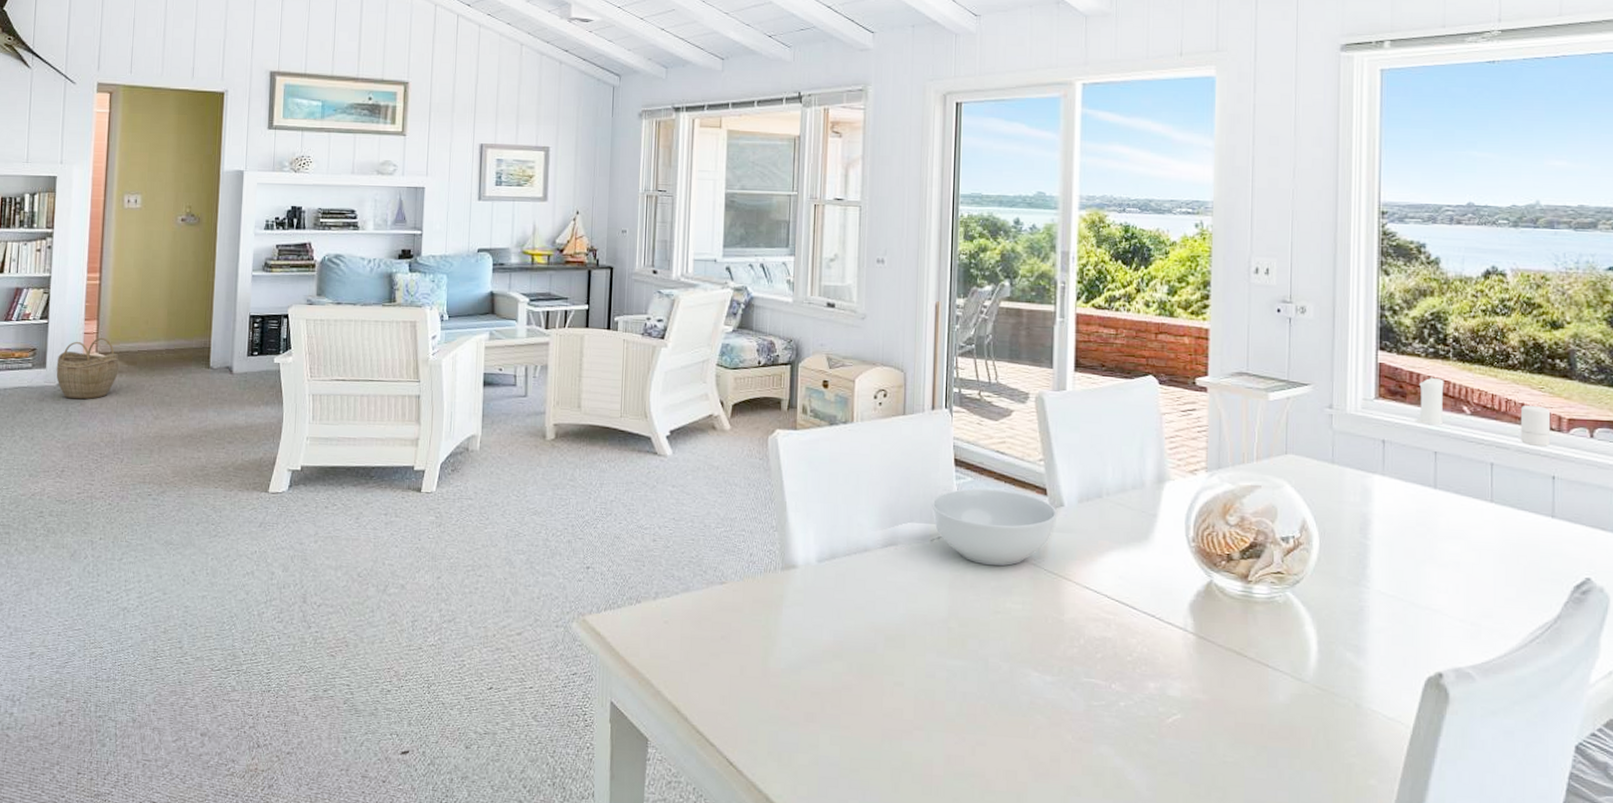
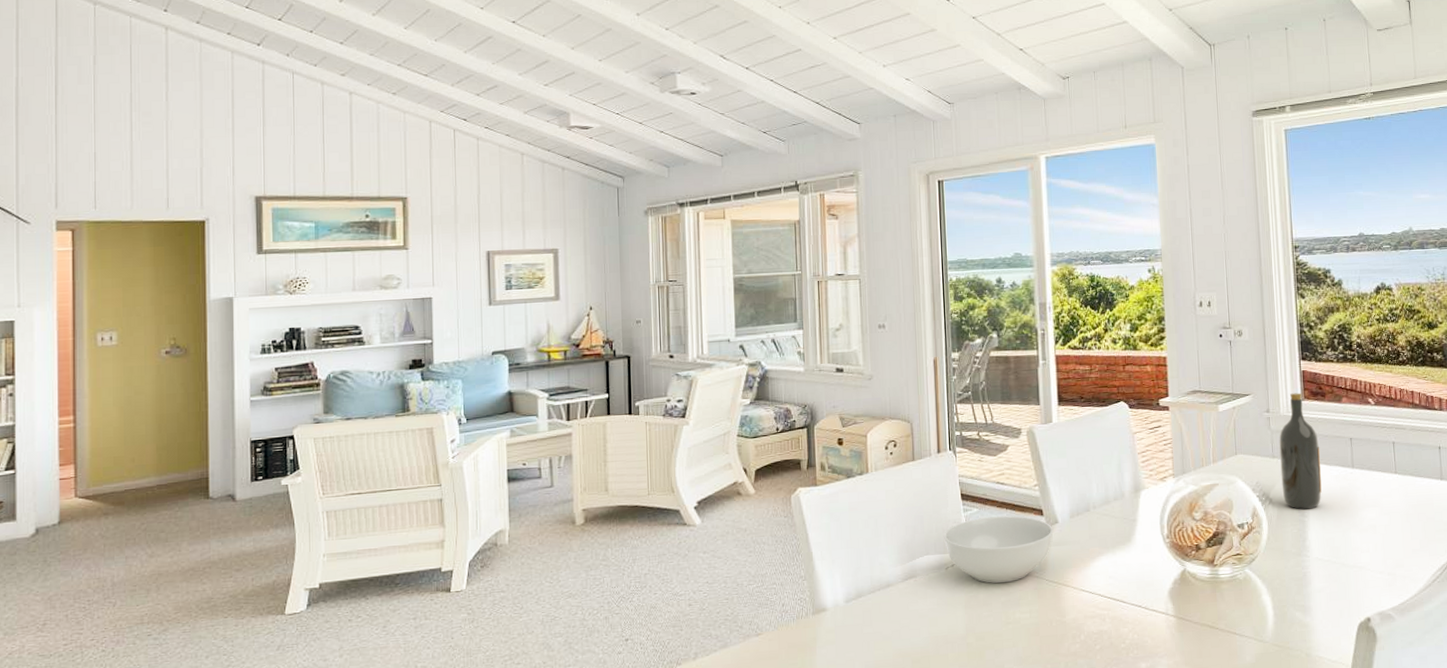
woven basket: present [56,337,119,400] -> none [28,481,103,549]
wine bottle: none [1341,389,1394,530] -> present [1279,393,1322,509]
candle: present [1414,377,1444,426] -> none [1333,378,1354,417]
candle: present [1521,406,1551,448] -> none [1412,392,1435,425]

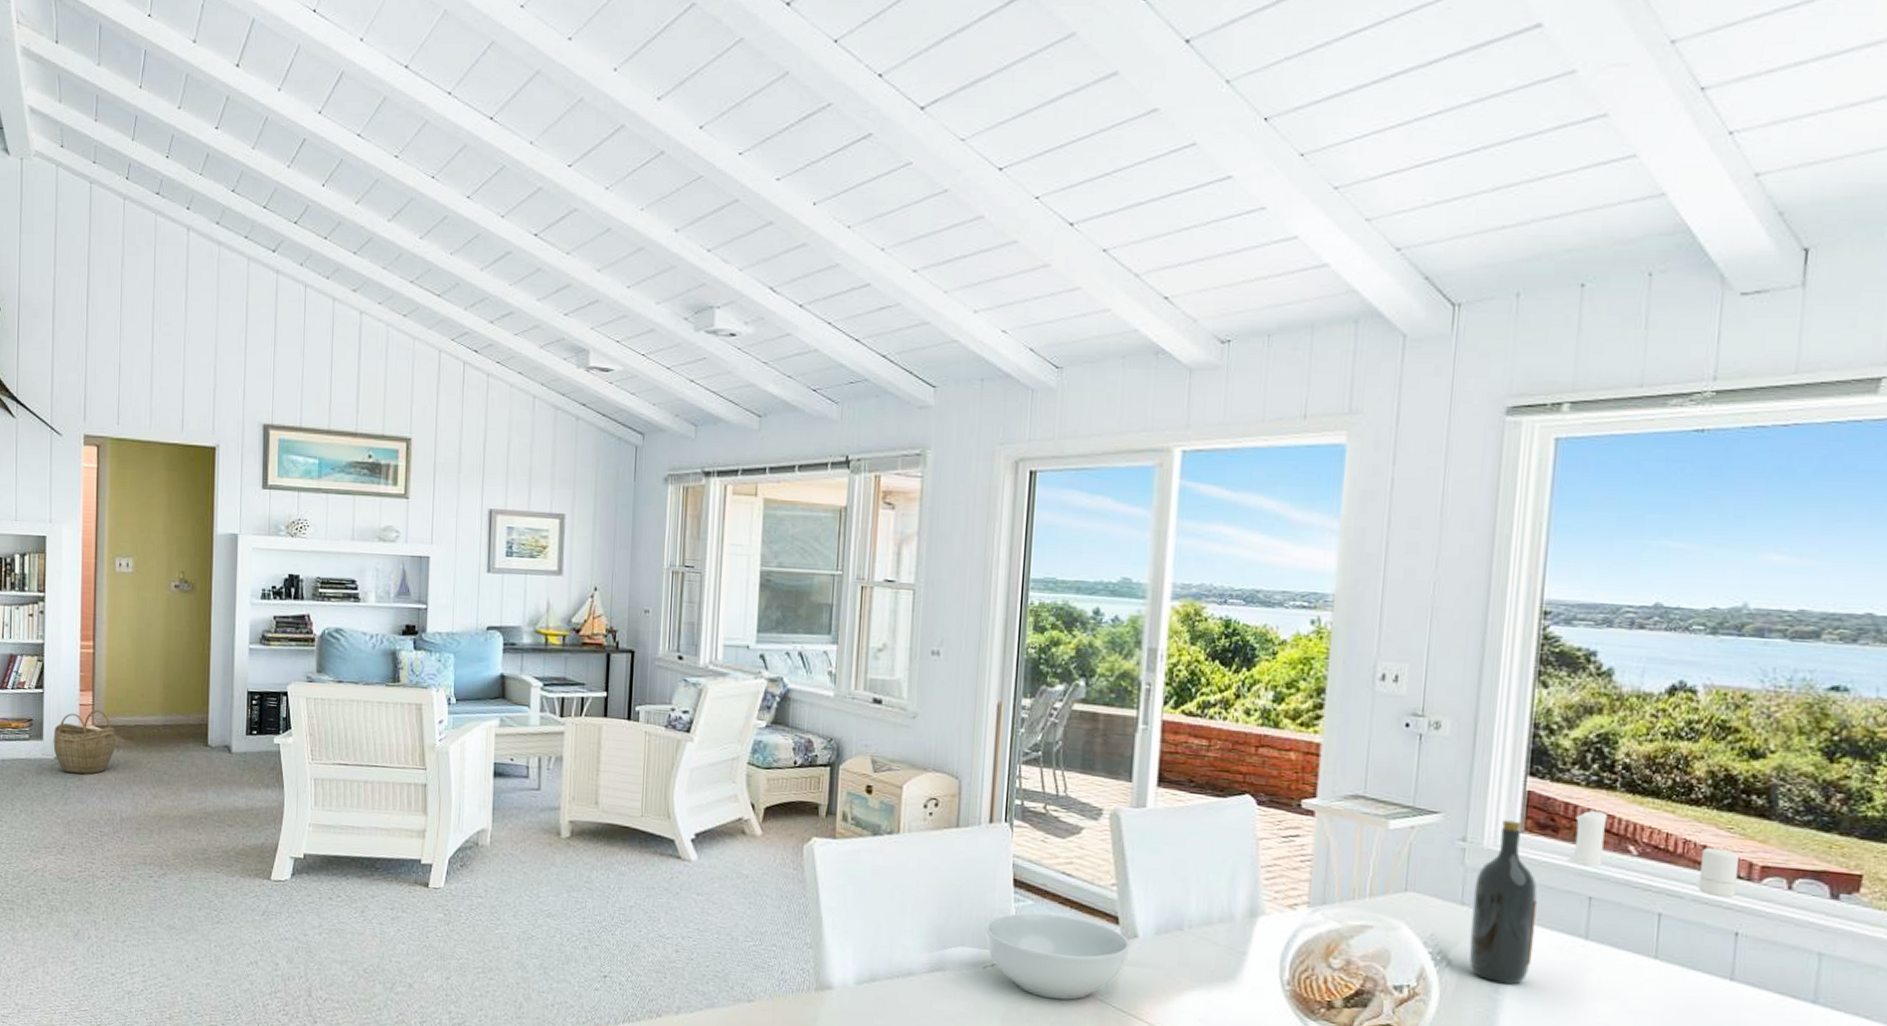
woven basket: none [28,481,103,549] -> present [53,709,116,775]
candle: none [1333,378,1354,417] -> present [1566,810,1608,868]
candle: none [1412,392,1435,425] -> present [1699,848,1740,898]

